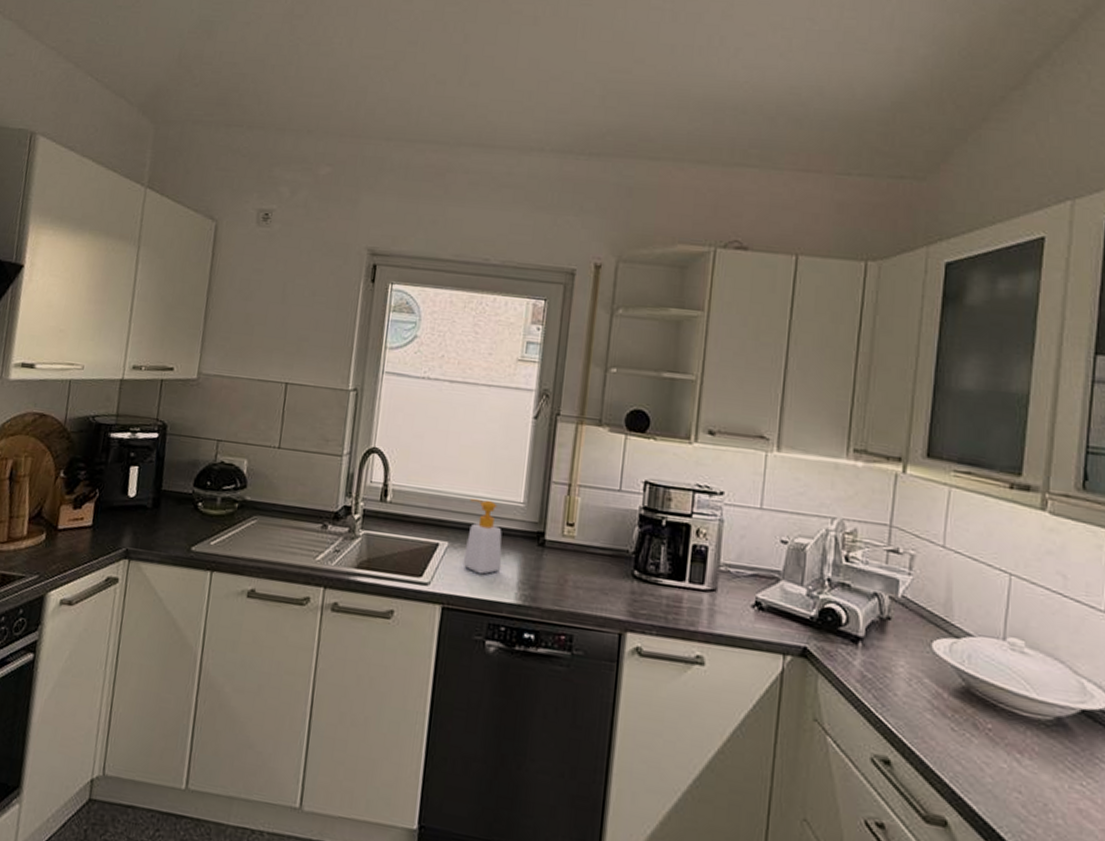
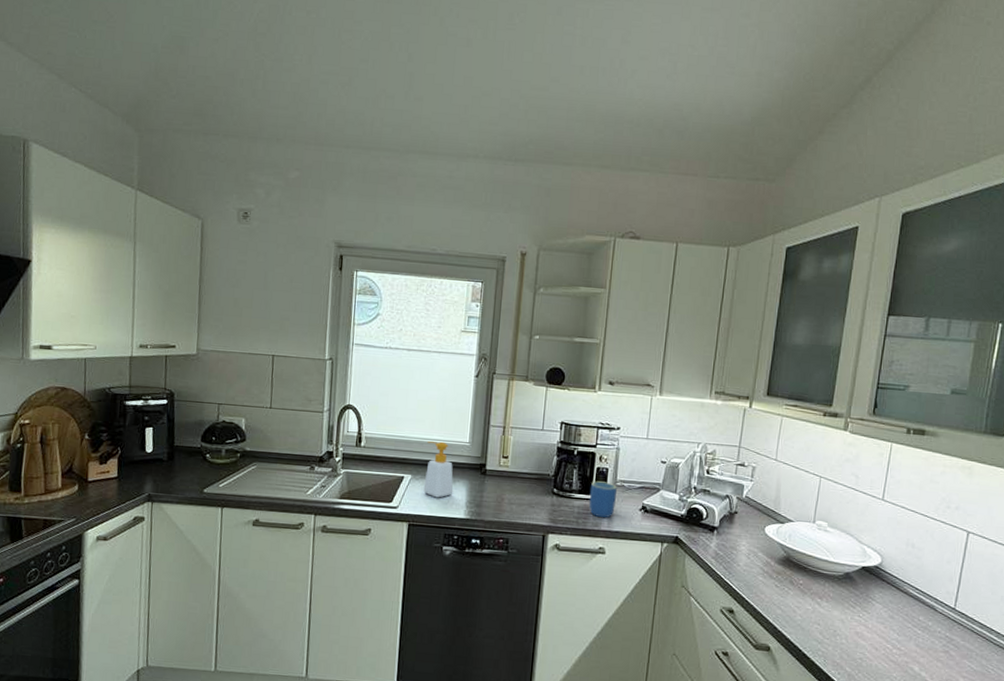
mug: none [681,563,720,616] -> present [589,481,617,518]

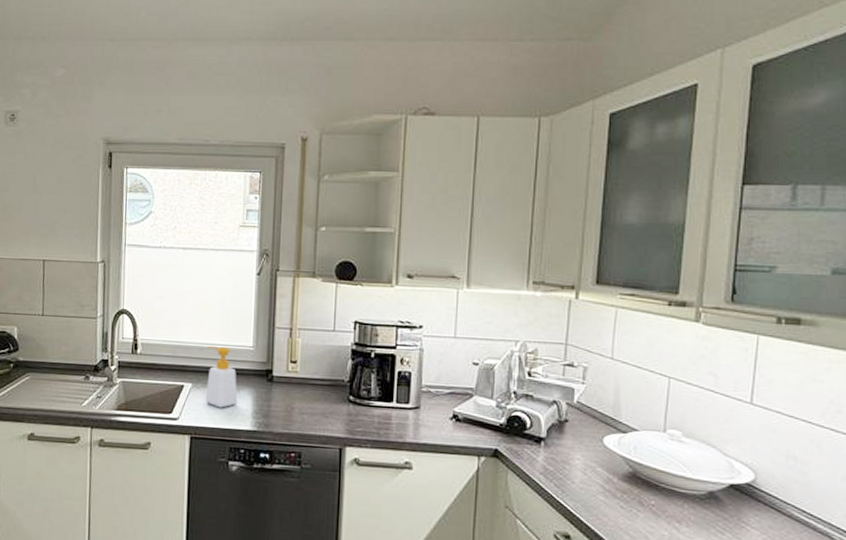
mug: present [589,481,617,518] -> none [390,387,422,429]

